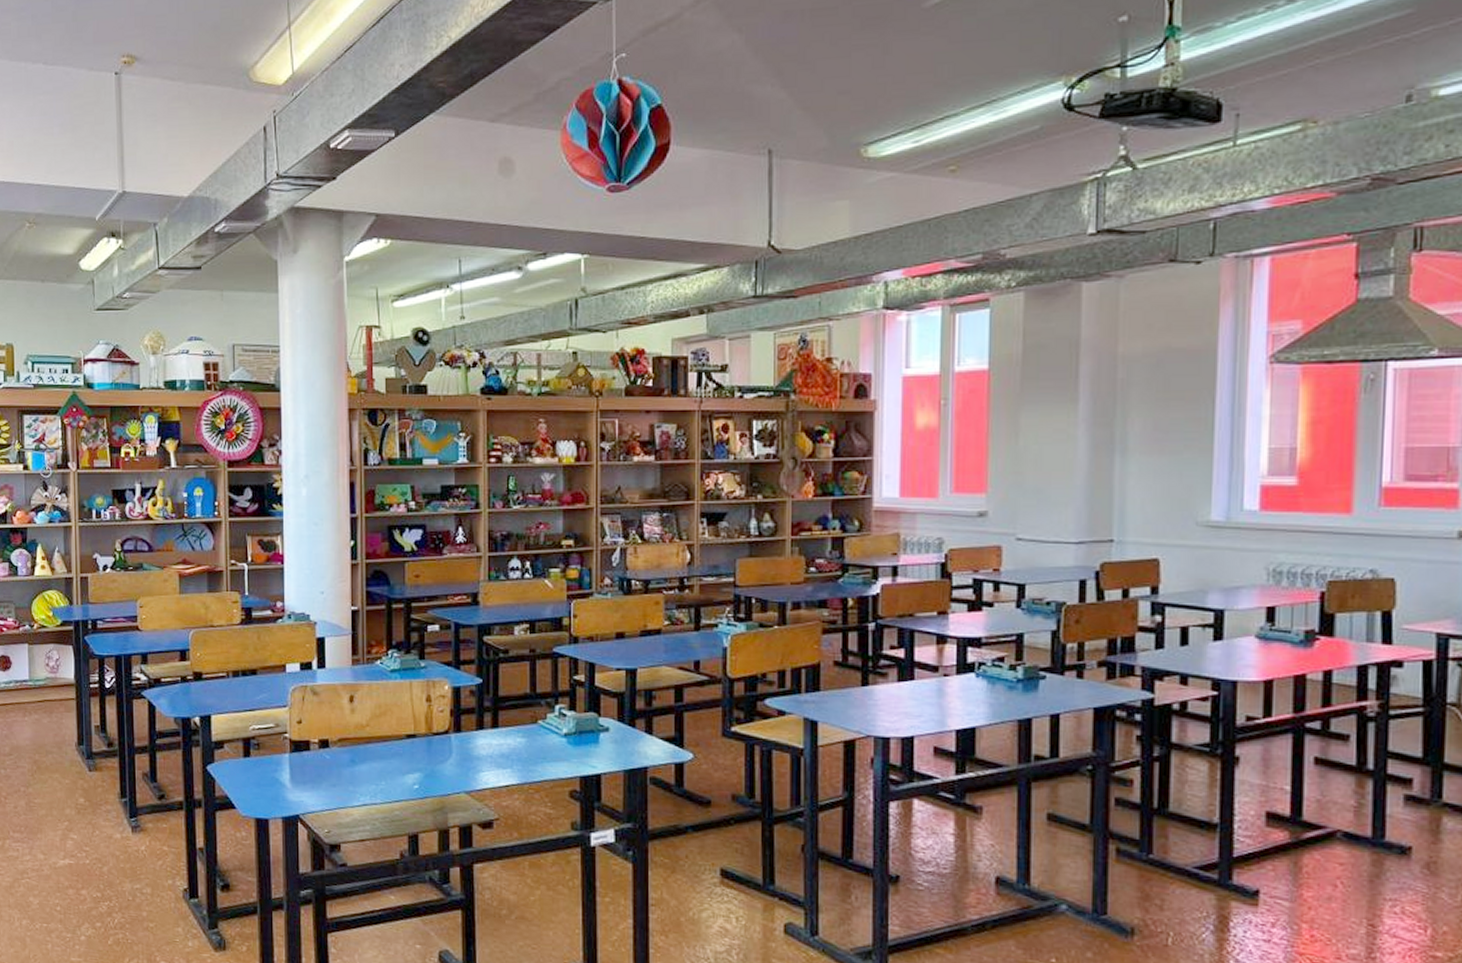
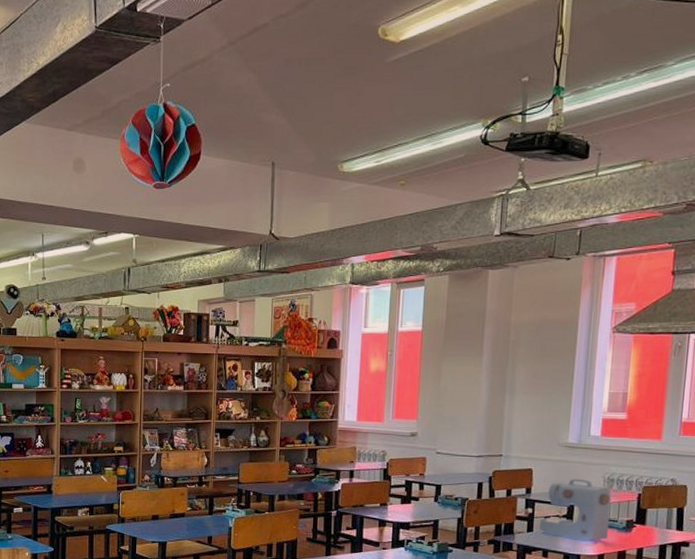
sewing machine: none [1174,572,1280,663] -> present [539,479,612,543]

